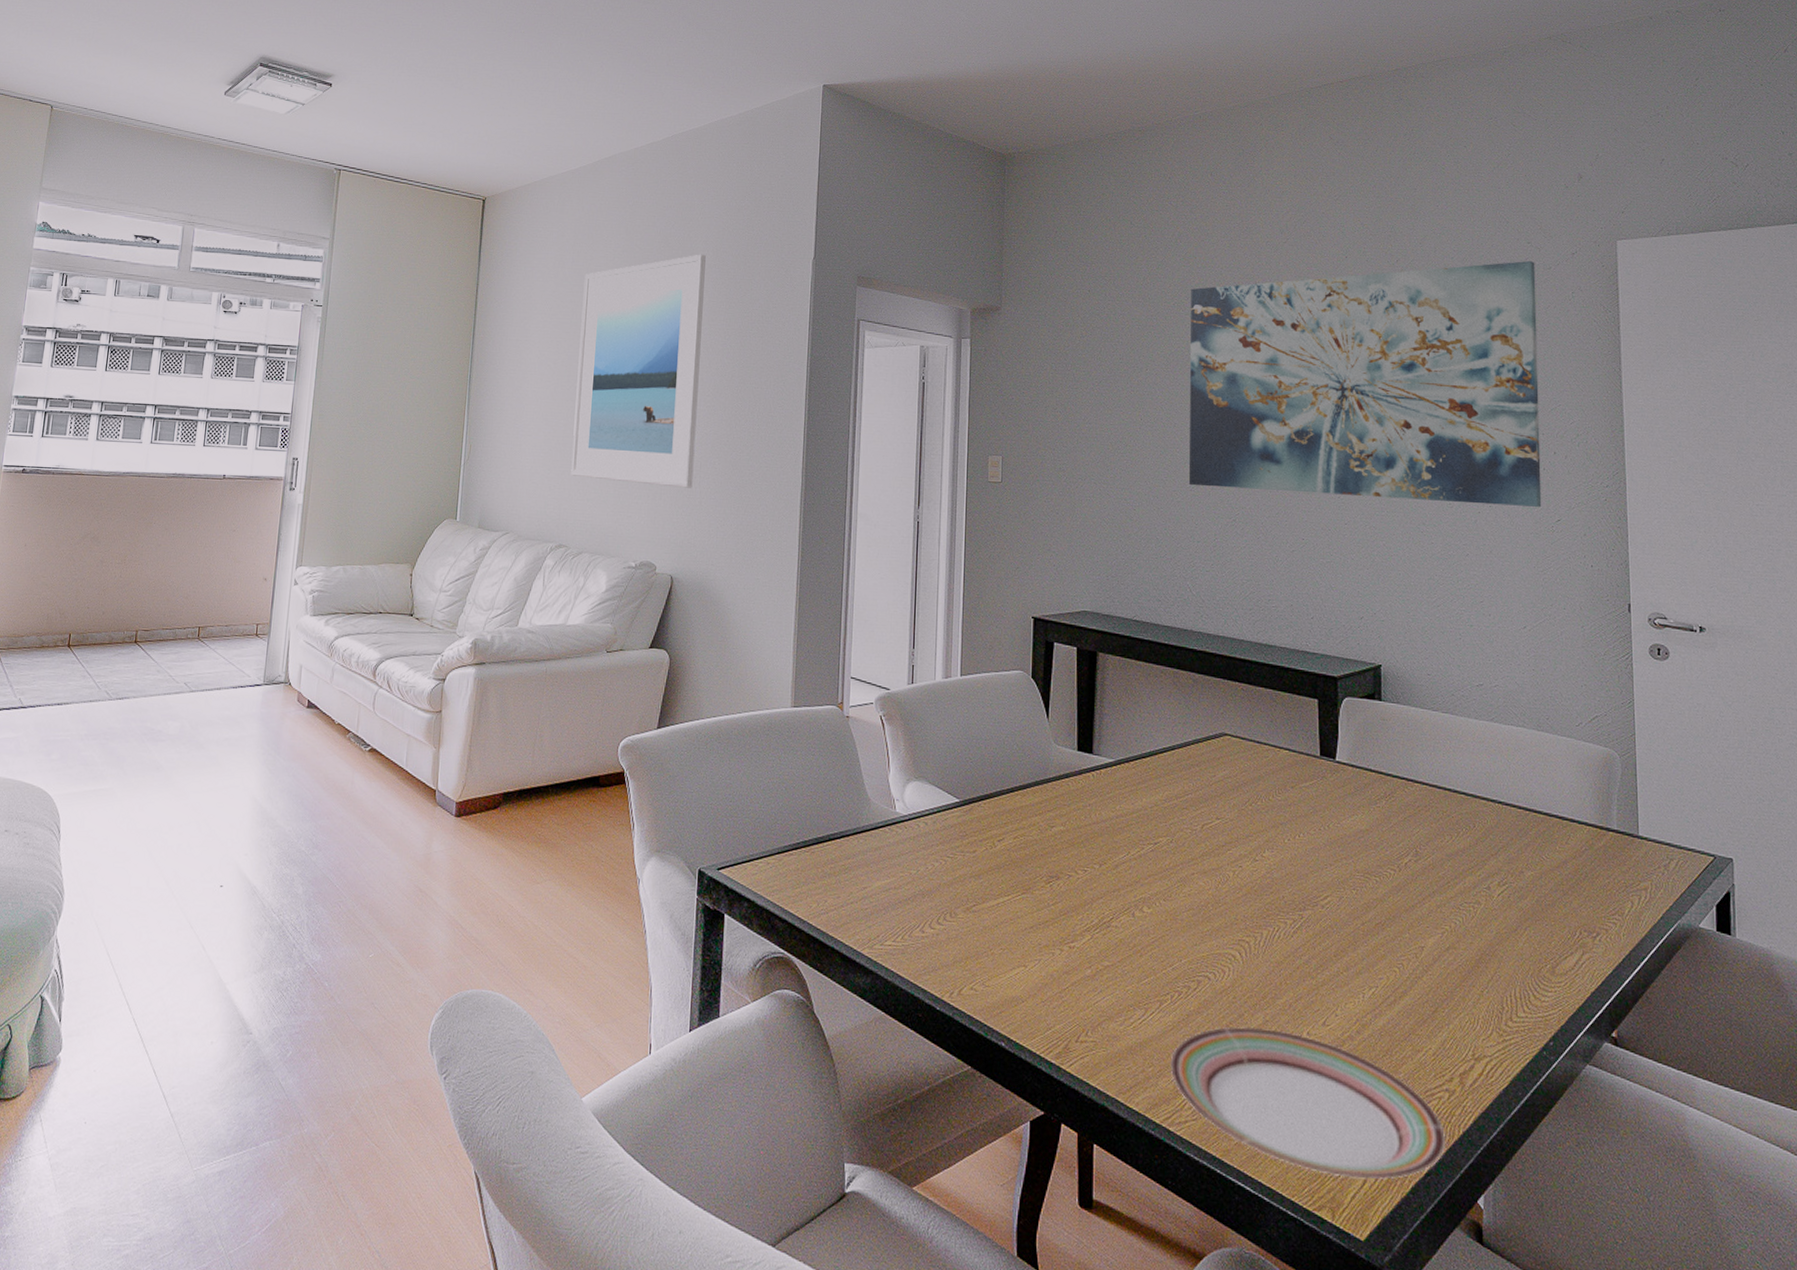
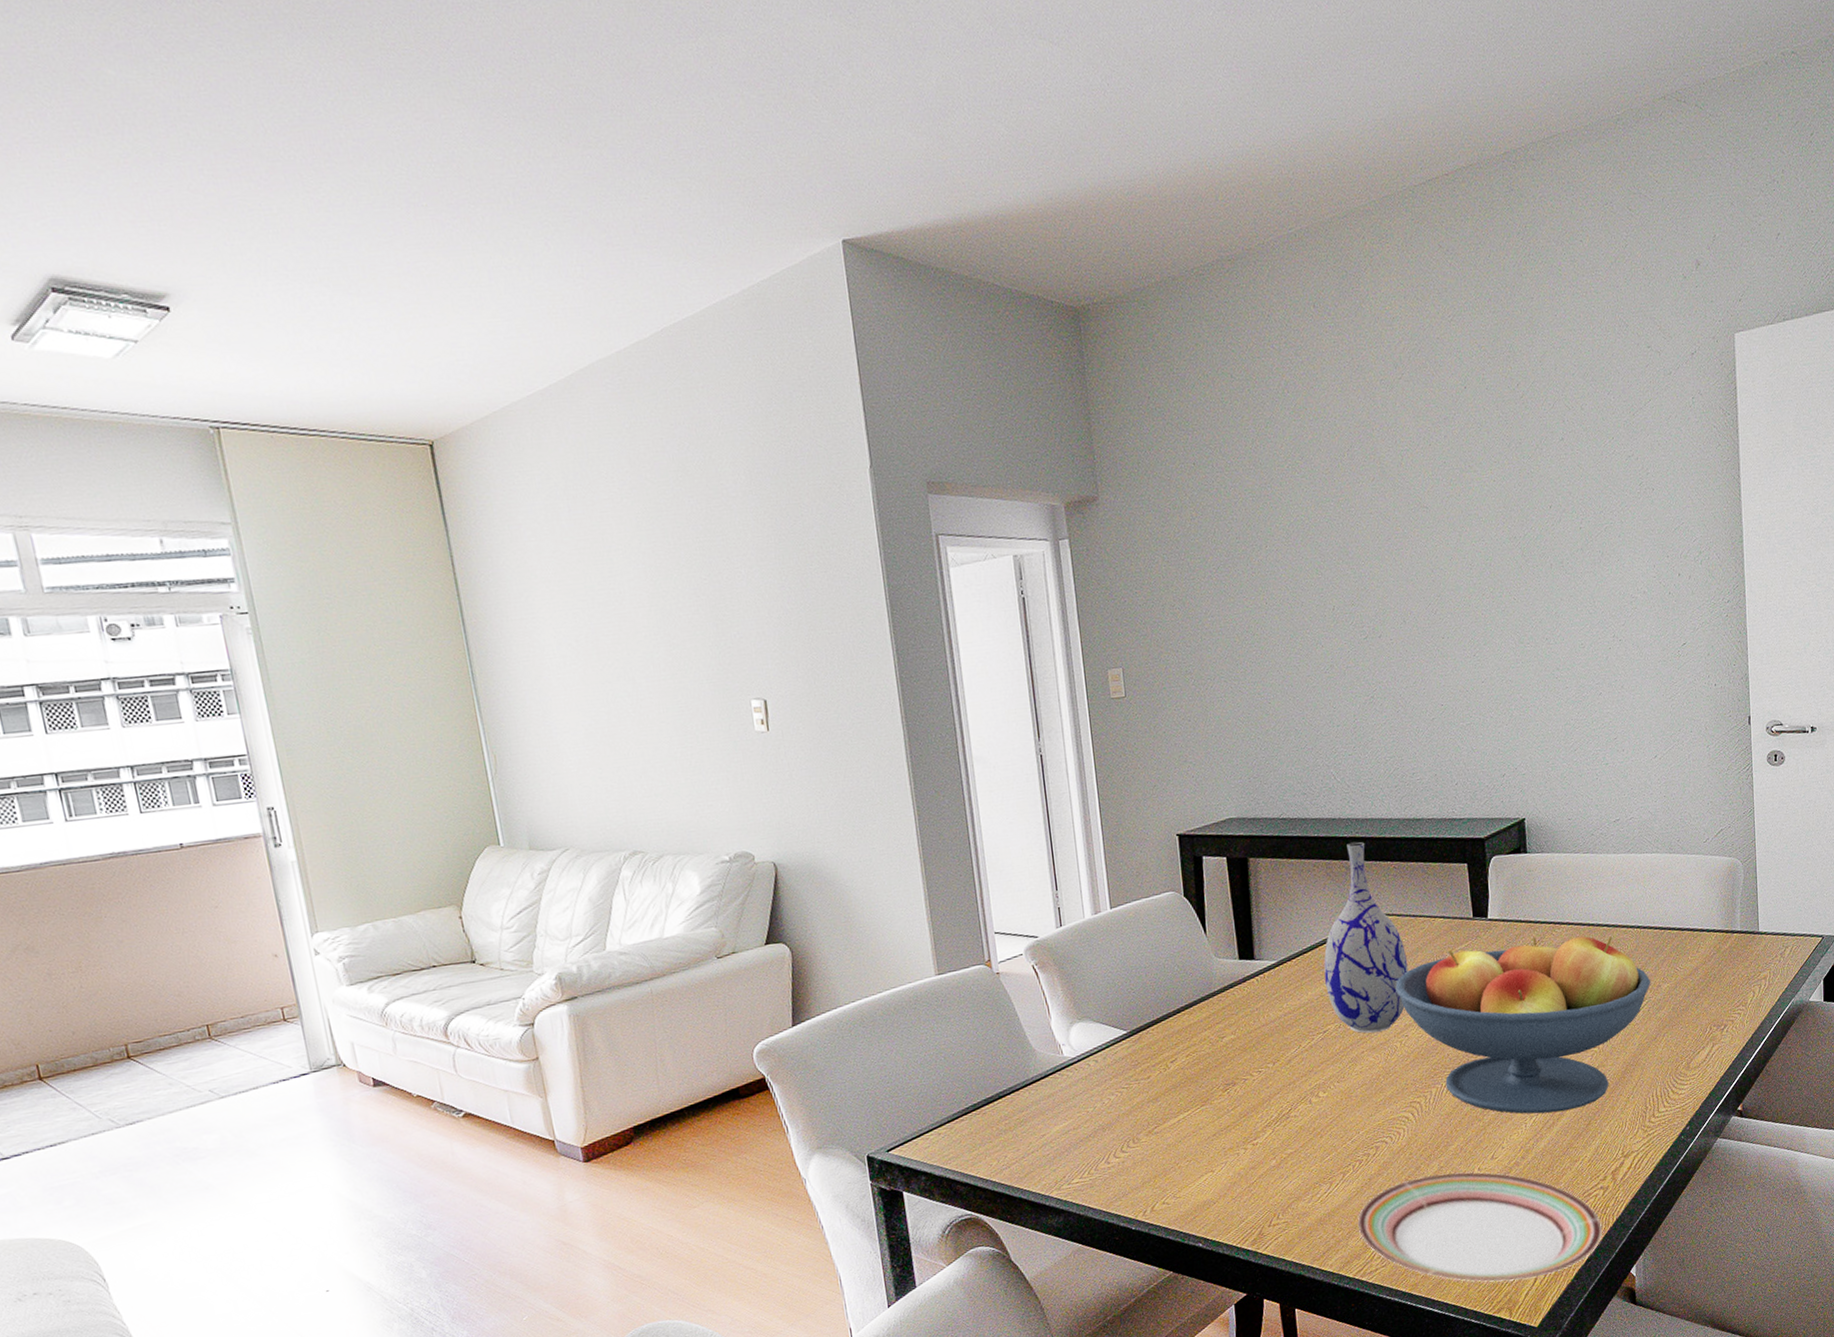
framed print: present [571,254,706,488] -> none [589,479,778,771]
vase: none [1161,657,1248,856] -> present [1324,842,1408,1034]
wall art: present [1189,260,1542,507] -> none [1305,366,1668,667]
fruit bowl: none [1233,785,1513,990] -> present [1395,936,1651,1114]

